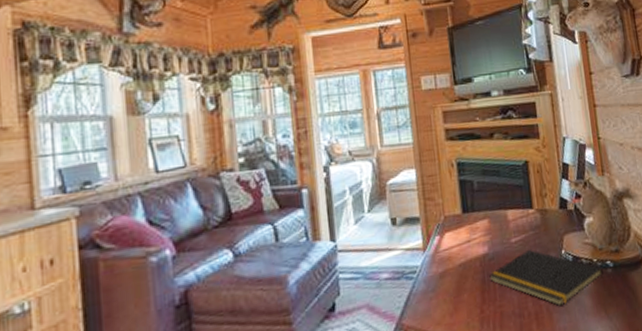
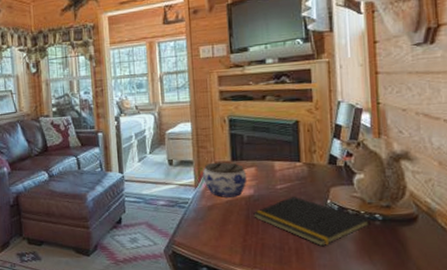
jar: none [431,215,481,260] -> present [203,162,247,197]

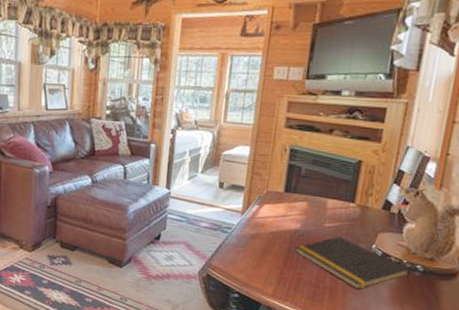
jar: present [203,162,247,197] -> none [252,191,297,229]

